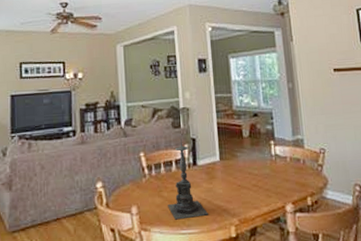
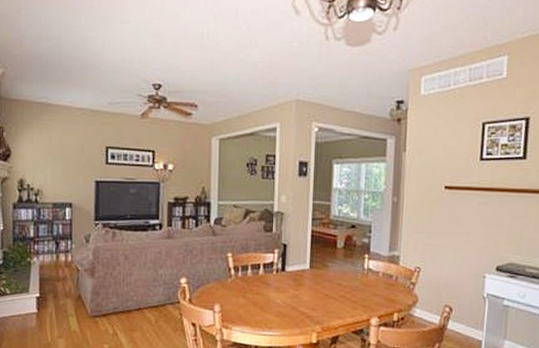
candle holder: present [168,137,209,220] -> none [251,242,292,322]

